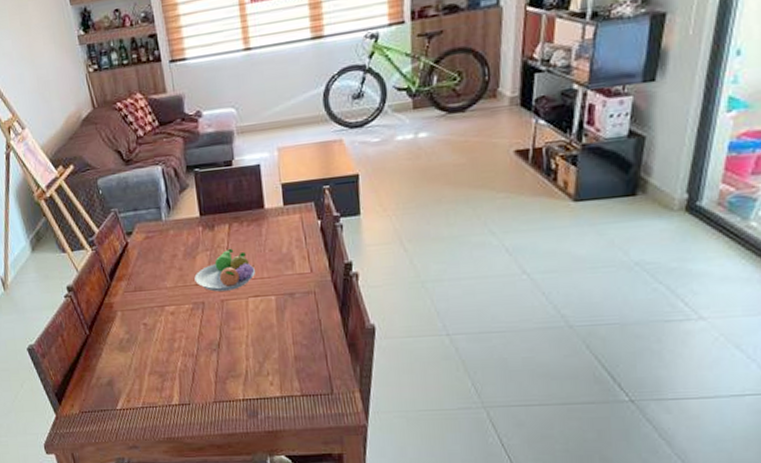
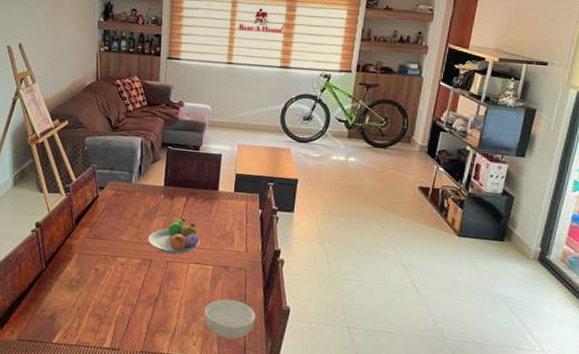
cereal bowl: none [275,328,337,372] -> present [204,299,256,339]

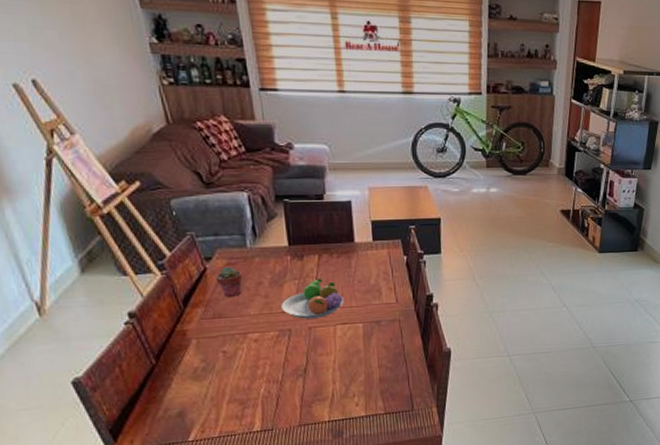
potted succulent: none [103,196,124,223] -> present [216,266,243,297]
cereal bowl: present [204,299,256,339] -> none [361,353,418,392]

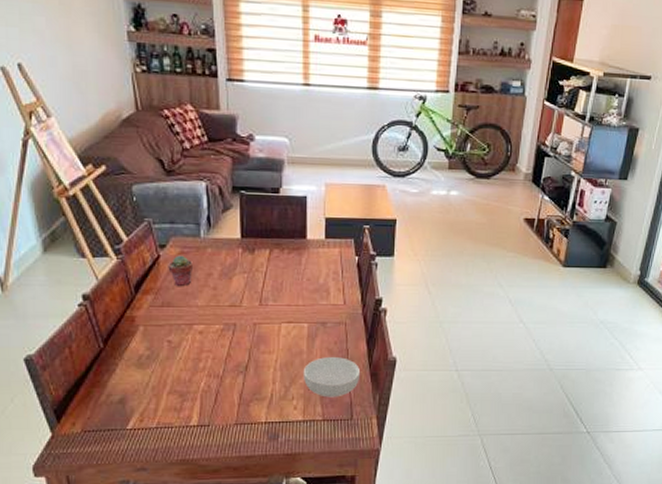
fruit bowl: present [281,278,344,319] -> none [229,273,291,314]
cereal bowl: none [361,353,418,392] -> present [303,357,361,398]

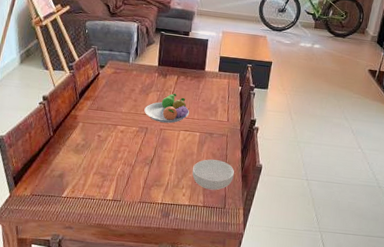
potted succulent: present [168,255,194,286] -> none [104,74,123,97]
fruit bowl: none [229,273,291,314] -> present [144,93,189,123]

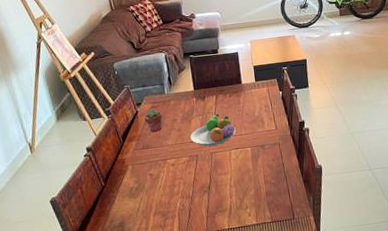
potted succulent: none [104,74,123,97] -> present [144,109,163,132]
cereal bowl: present [192,159,235,190] -> none [251,170,296,204]

